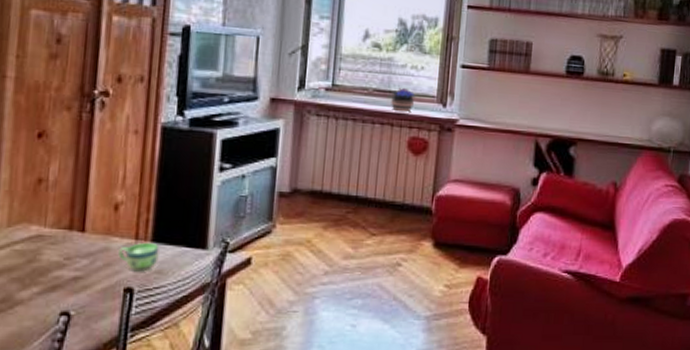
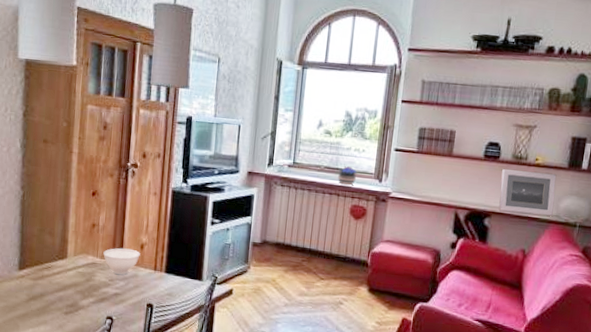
bowl: none [55,211,114,250] -> present [103,248,140,275]
cup: present [118,242,160,272] -> none [143,272,170,293]
picture frame: none [585,87,647,141] -> present [498,169,557,216]

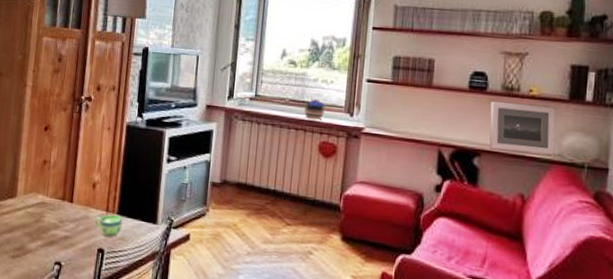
bowl: present [103,248,140,275] -> none [53,186,92,217]
cup: none [143,272,170,293] -> present [94,214,123,237]

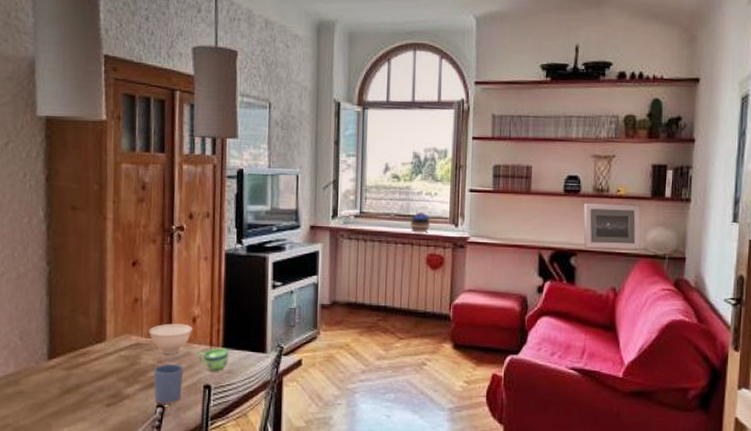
bowl: none [53,186,92,217] -> present [149,323,193,355]
mug: none [53,224,82,263] -> present [154,363,184,404]

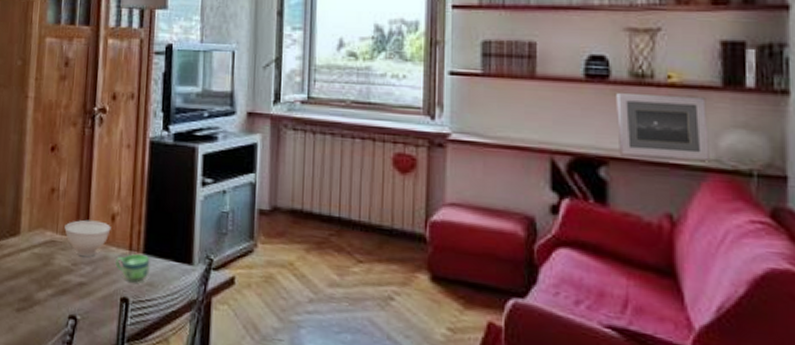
mug: present [154,363,184,404] -> none [66,267,100,317]
potted flower: present [410,212,431,233] -> none [371,99,398,126]

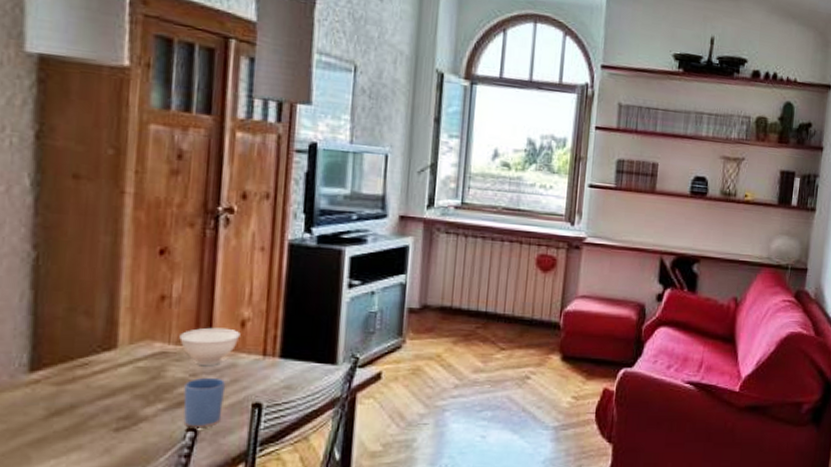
mug: none [66,267,100,317] -> present [183,377,226,427]
cup: present [115,253,150,283] -> none [246,358,288,387]
picture frame: present [616,93,709,161] -> none [708,207,767,258]

